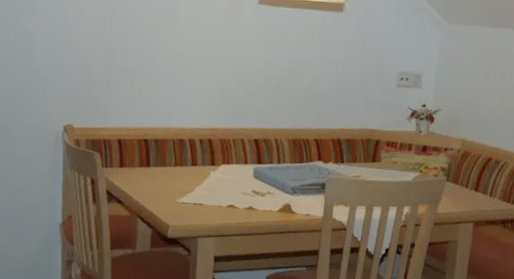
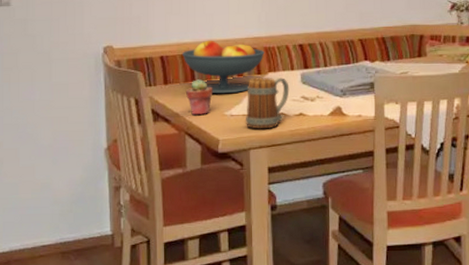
fruit bowl: none [138,127,220,182] -> present [181,40,265,94]
potted succulent: none [140,165,167,200] -> present [185,79,213,116]
mug: none [196,168,242,220] -> present [246,78,290,130]

